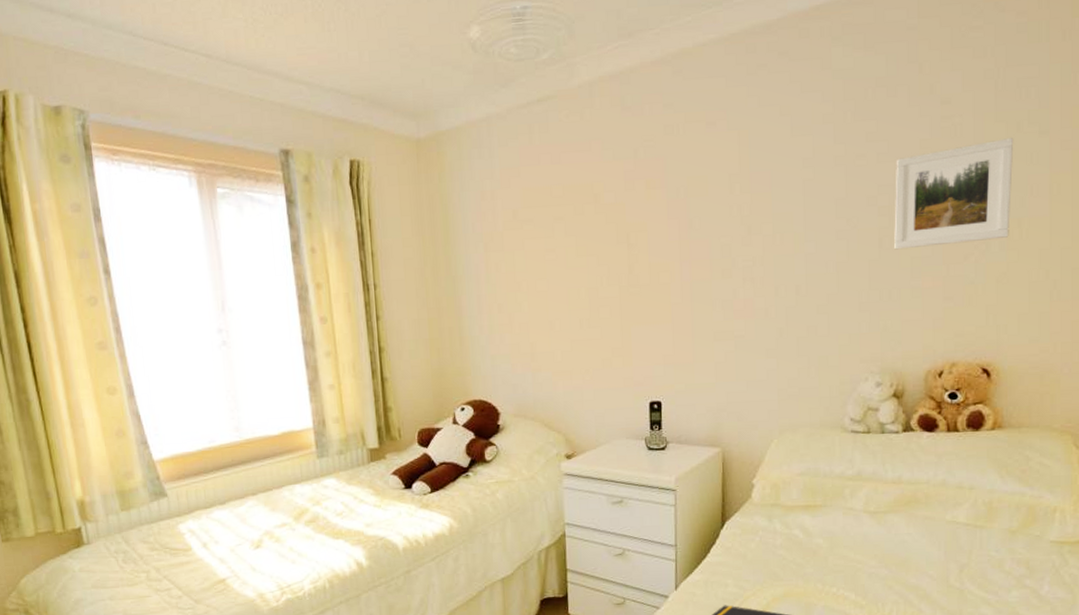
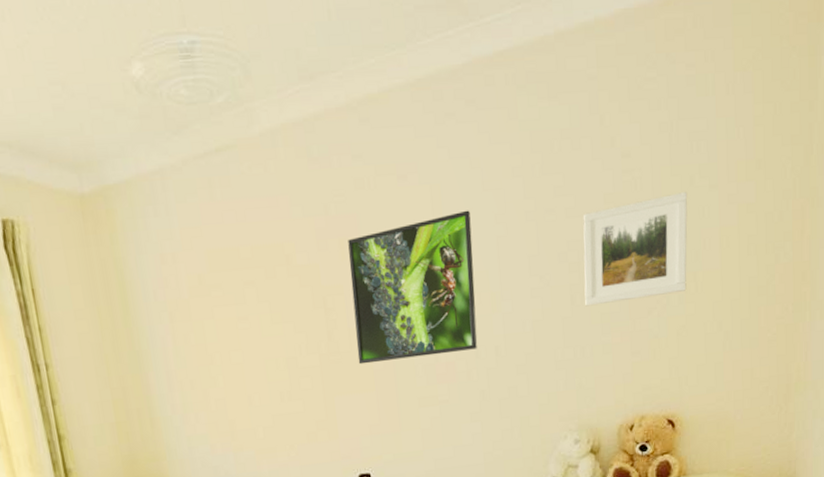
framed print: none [654,154,778,297] -> present [348,210,478,365]

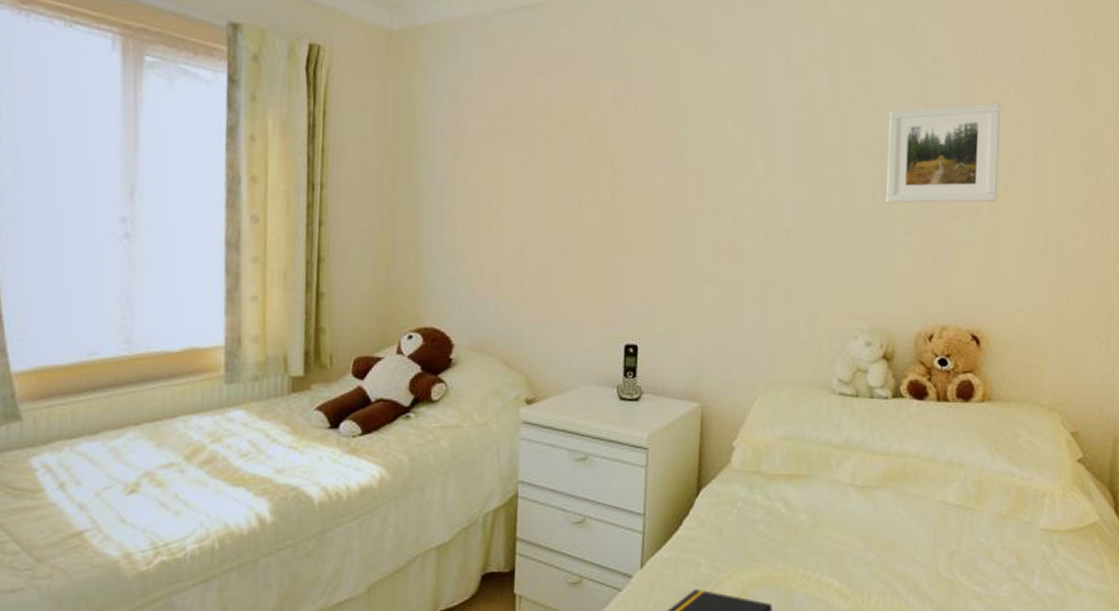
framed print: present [348,210,478,365] -> none [640,92,772,231]

